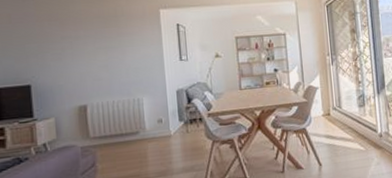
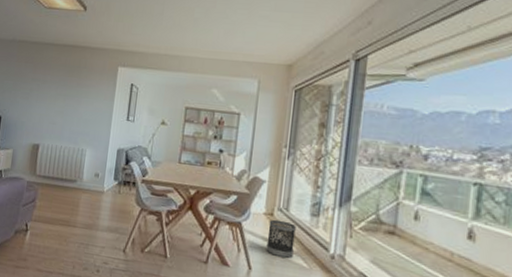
wastebasket: none [328,117,352,149] -> present [266,219,296,259]

